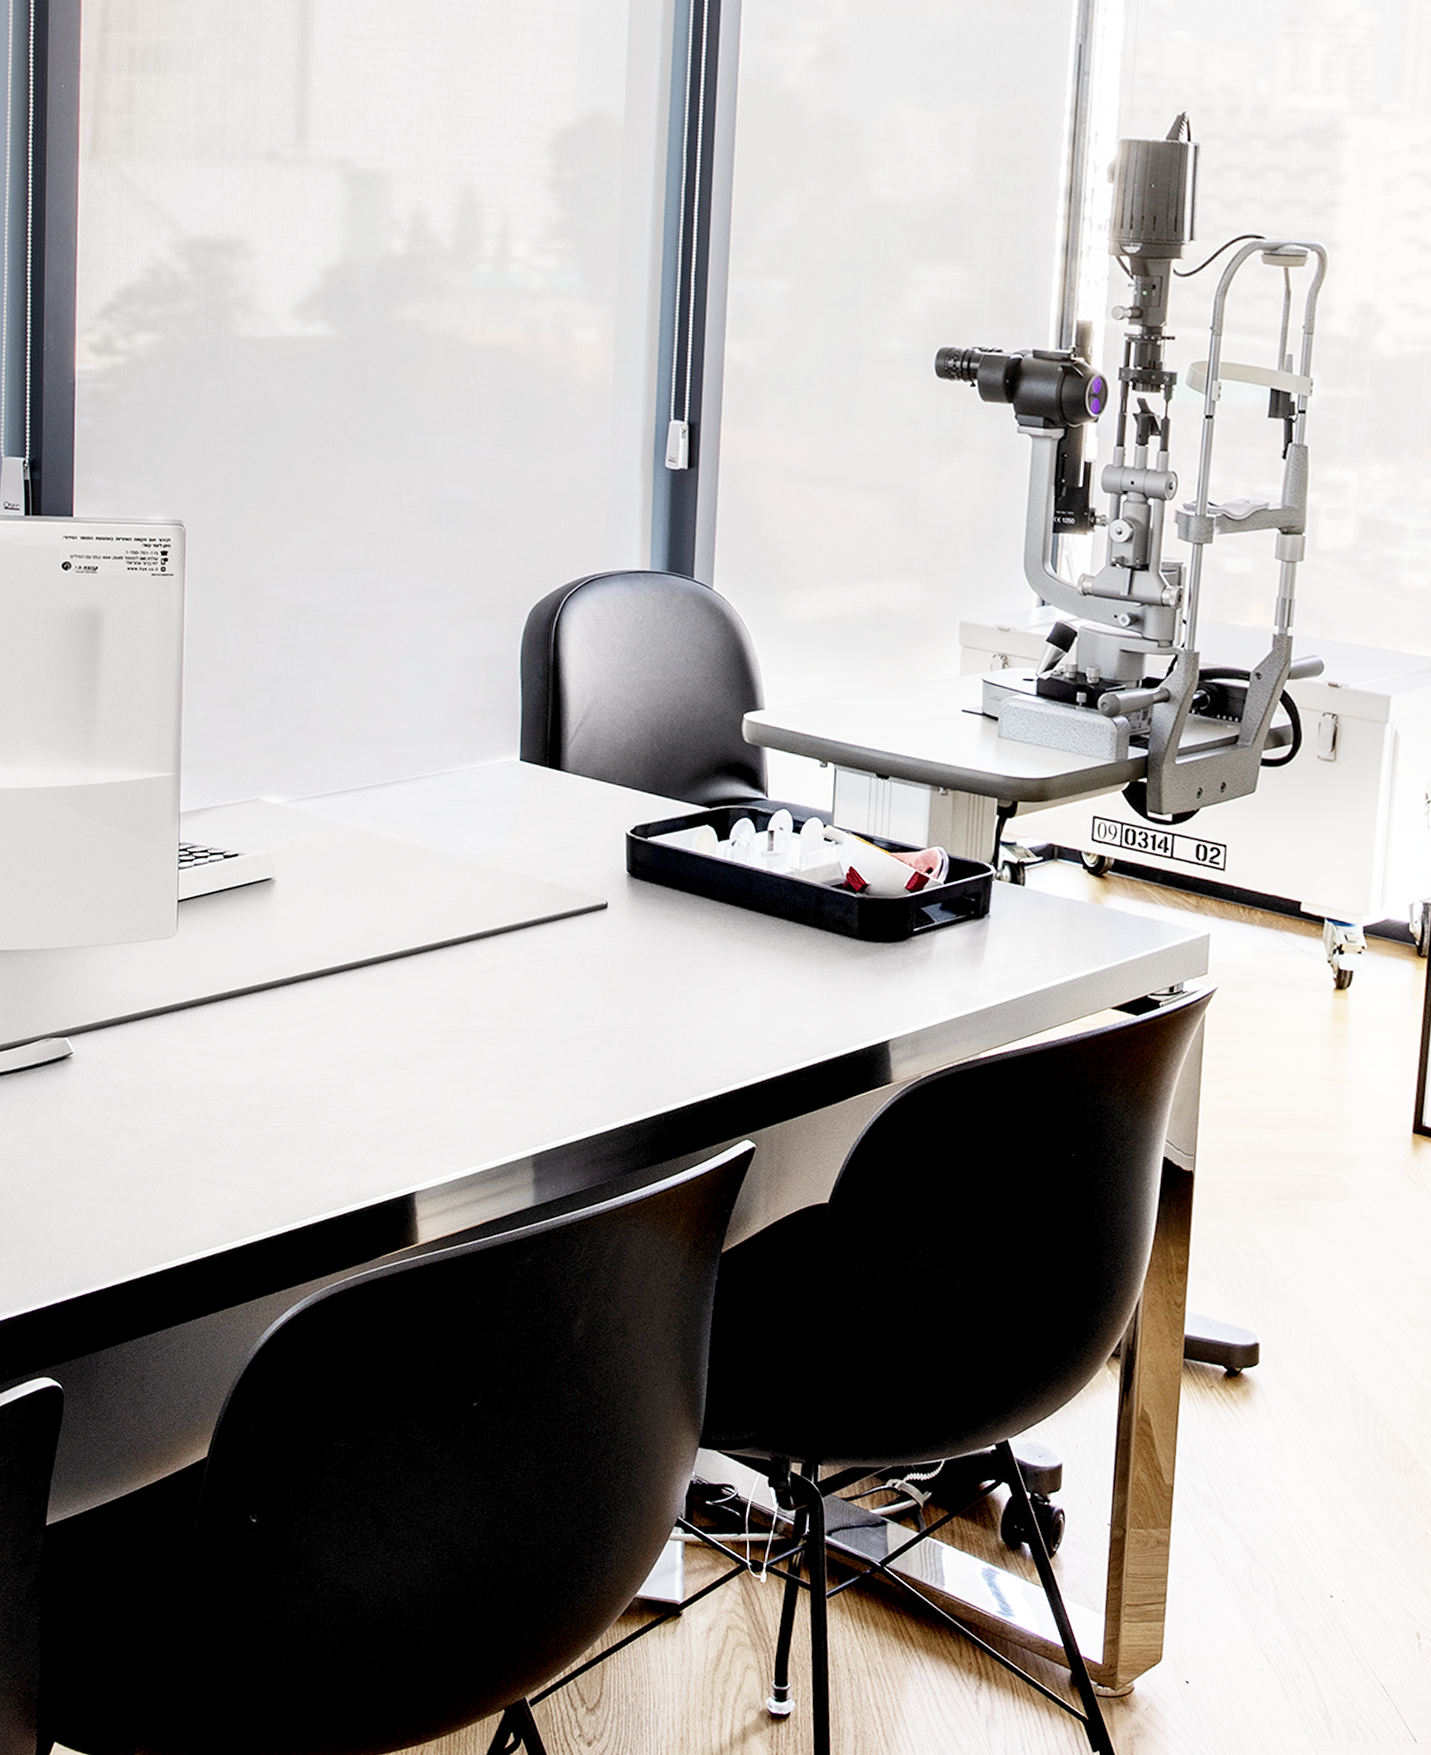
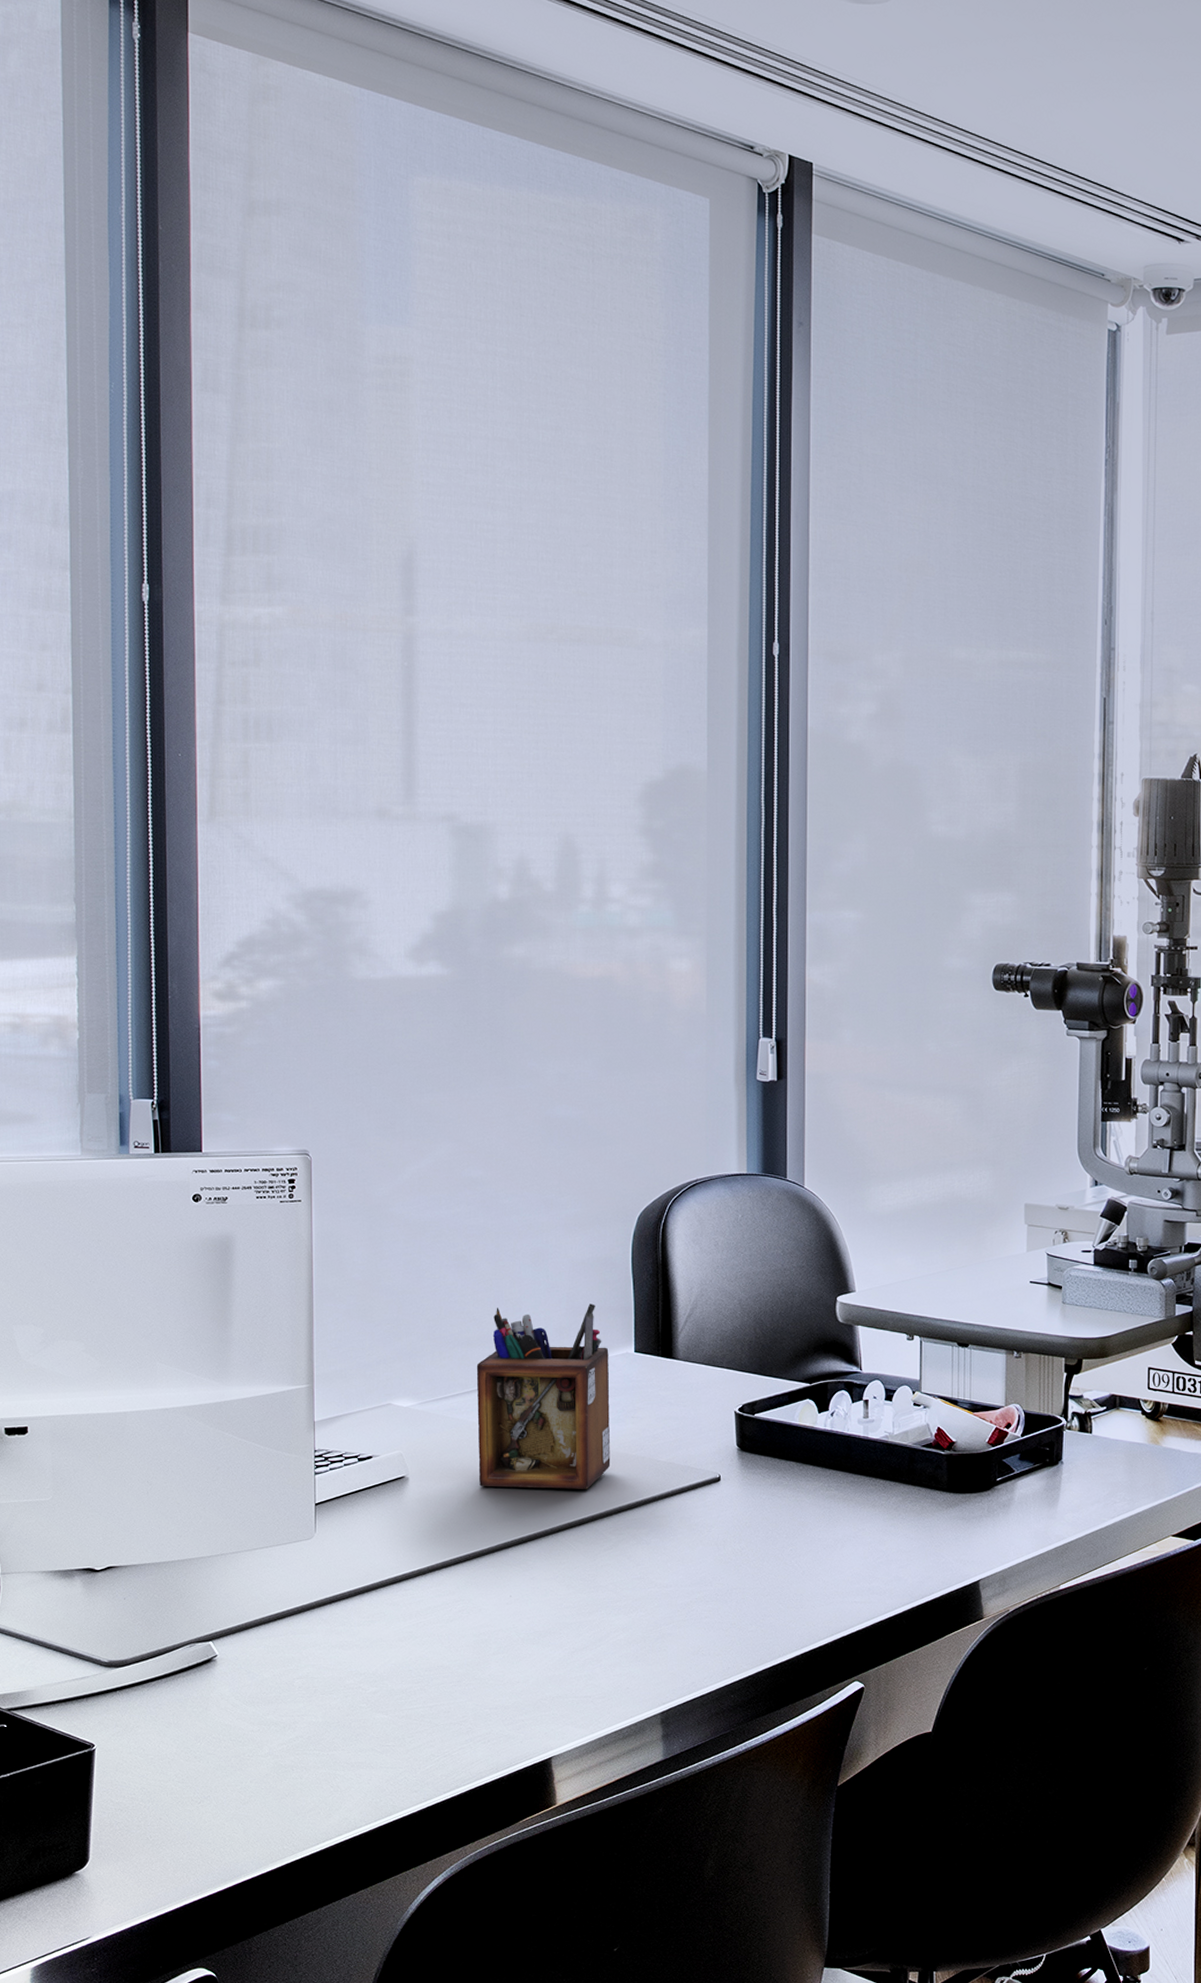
desk organizer: none [349,702,492,907] -> present [476,1303,611,1489]

